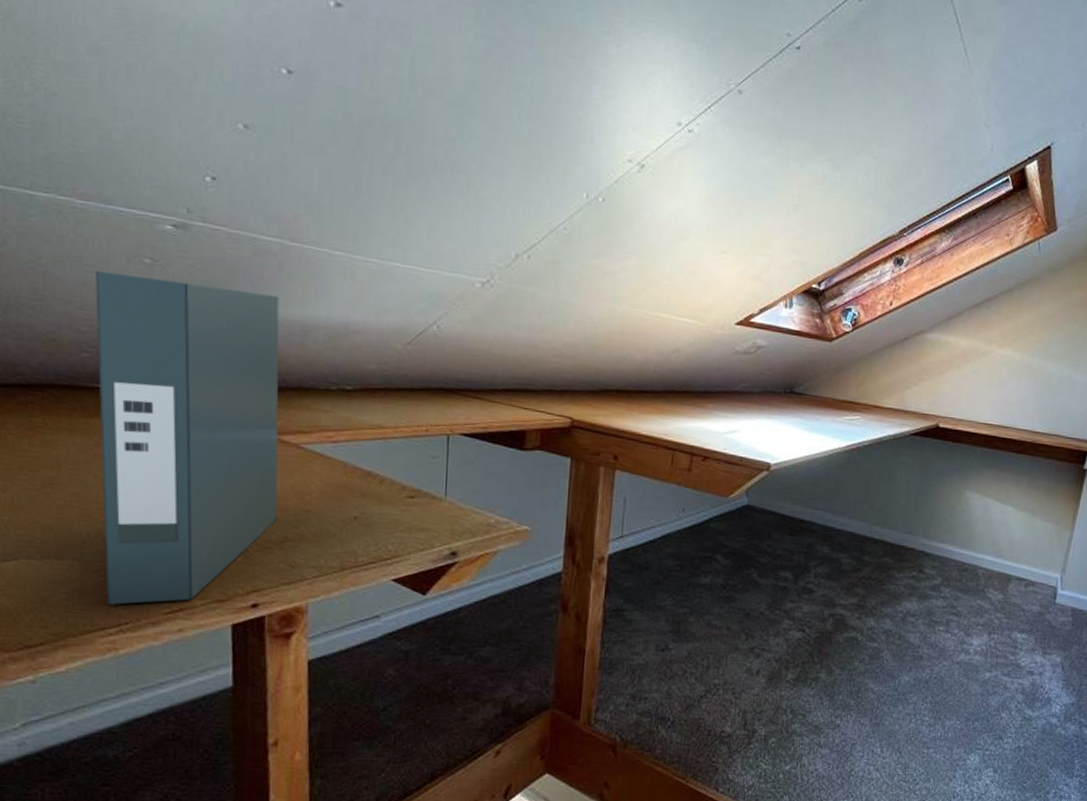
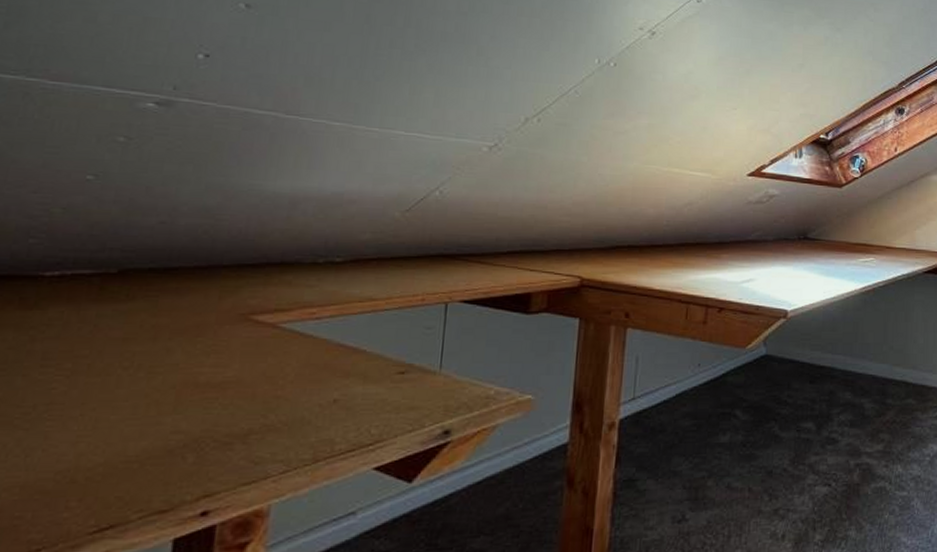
binder: present [96,270,279,605] -> none [17,151,268,529]

